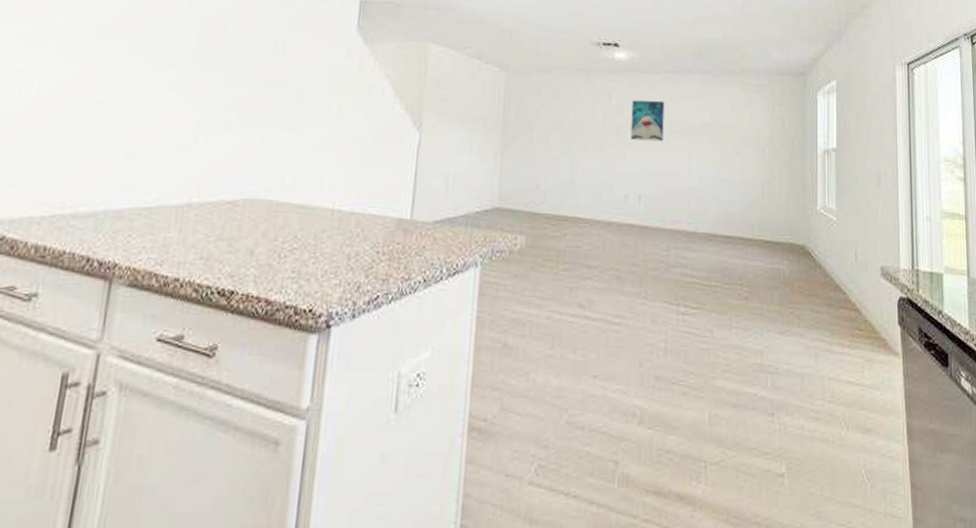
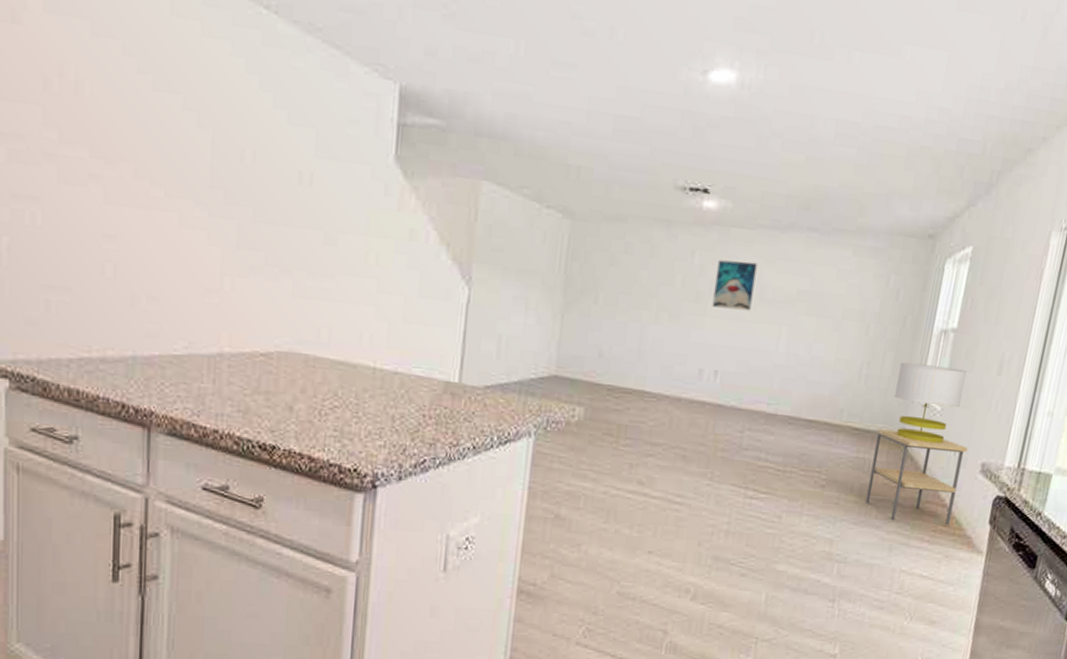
side table: none [787,241,867,329] -> present [866,429,968,526]
table lamp: none [796,179,852,251] -> present [895,362,966,444]

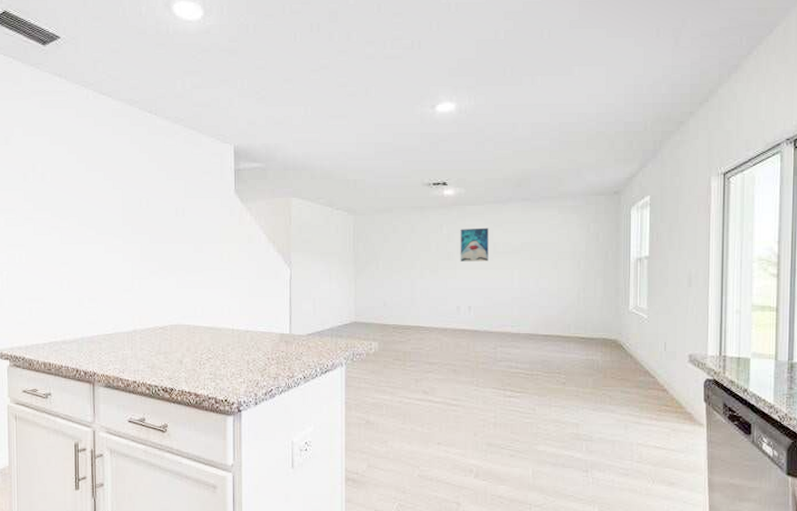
side table: present [866,429,968,526] -> none [600,336,675,406]
table lamp: present [895,362,966,444] -> none [609,285,662,343]

